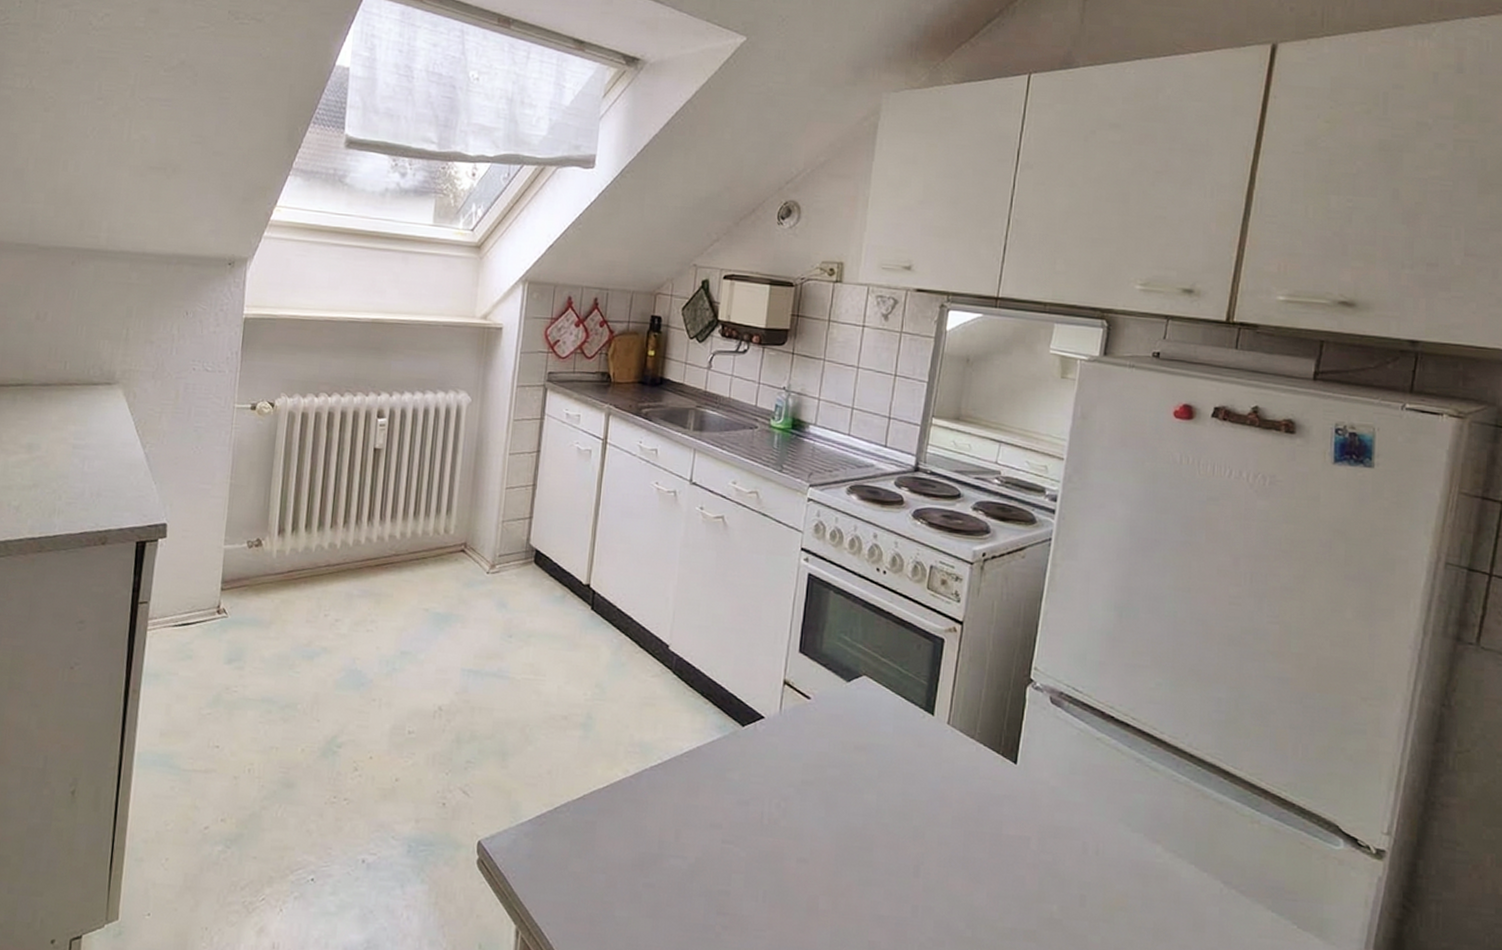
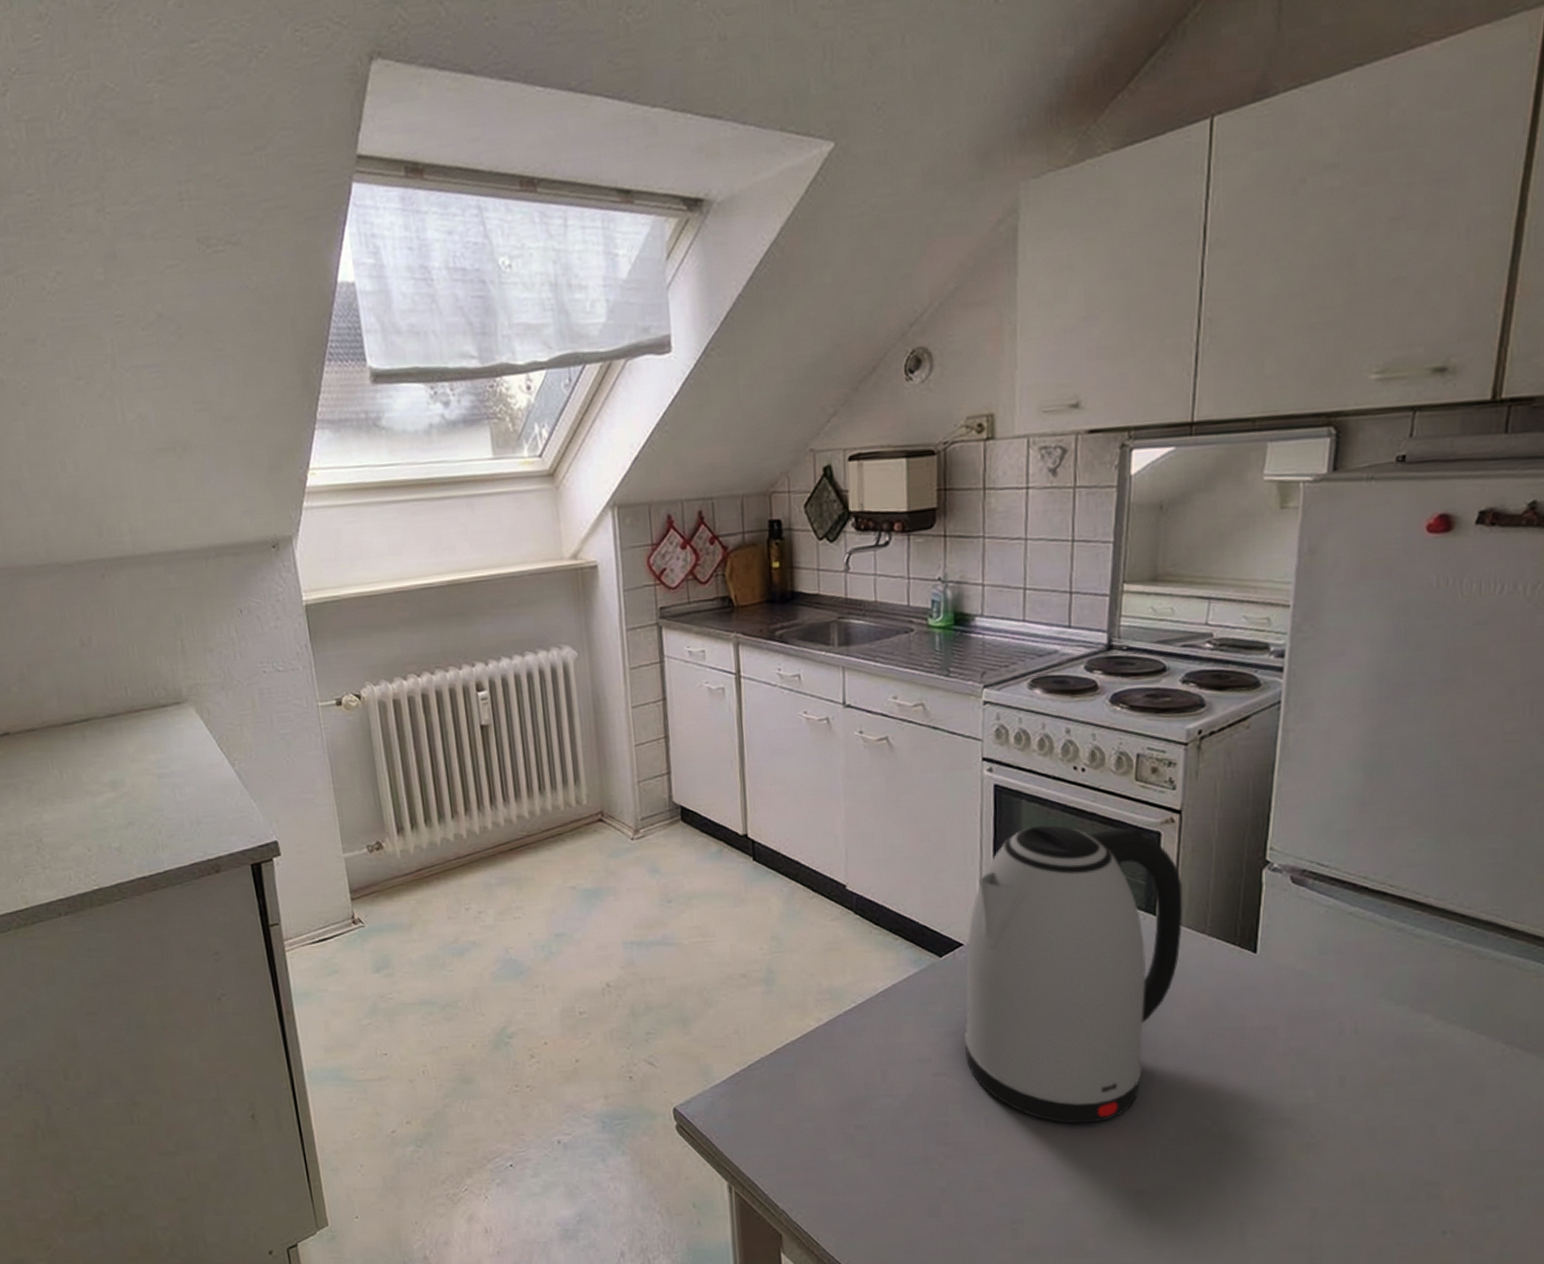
kettle: none [753,616,959,912] -> present [964,825,1183,1124]

